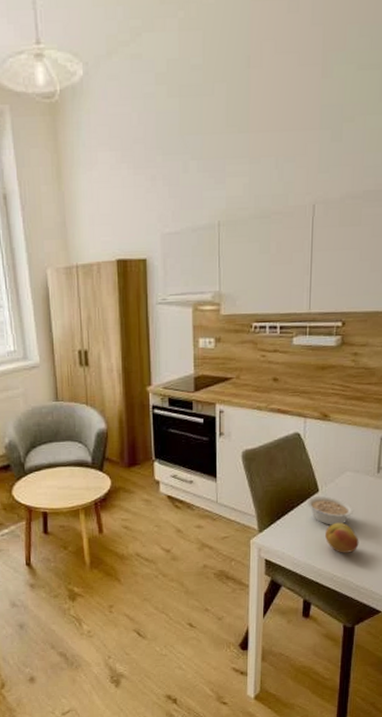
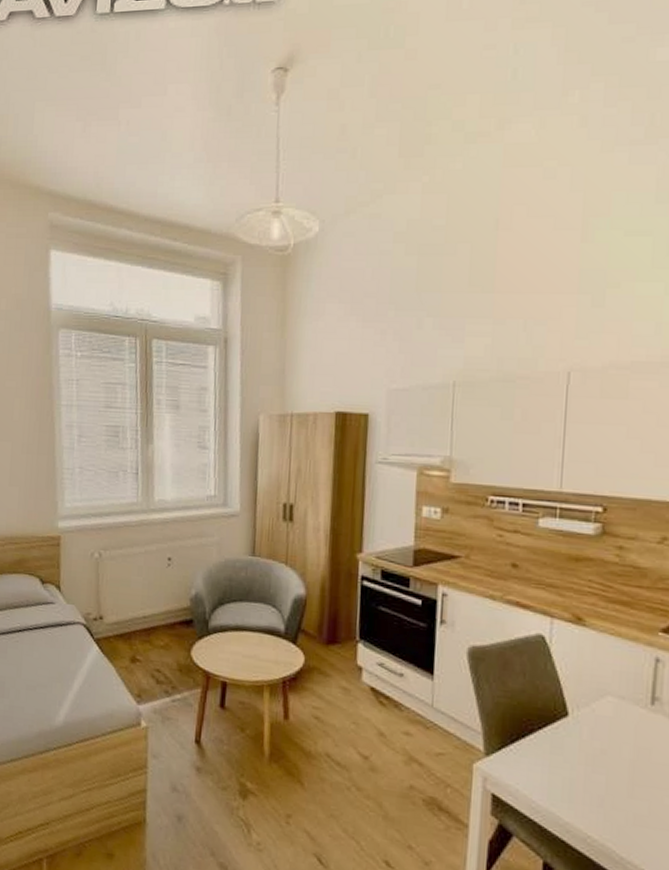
legume: present [306,496,355,525] -> none [551,721,618,765]
fruit: present [324,522,359,553] -> none [575,762,625,809]

